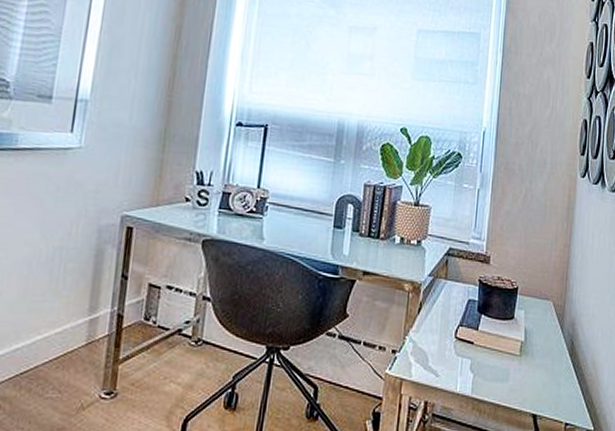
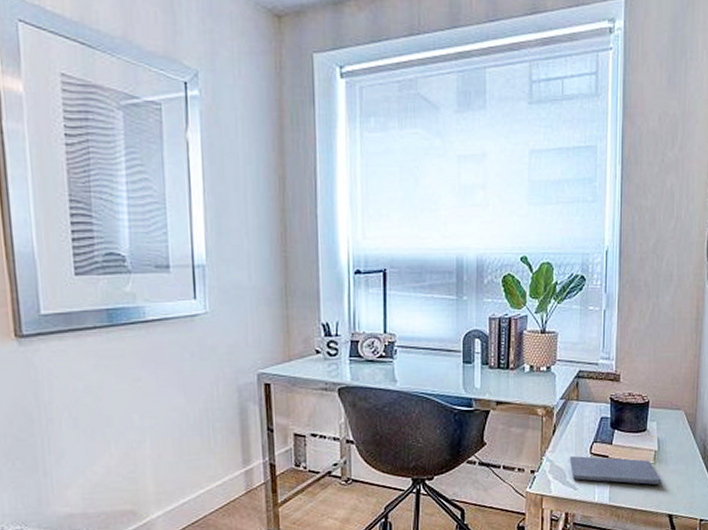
notepad: none [433,338,527,380] -> present [569,455,662,485]

